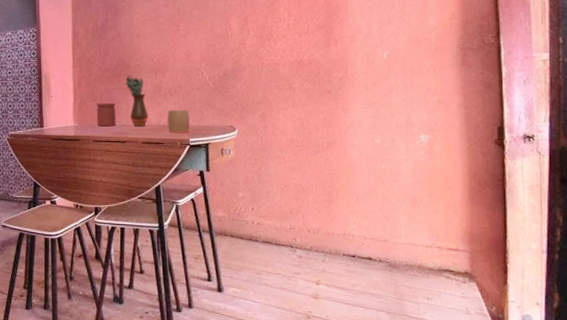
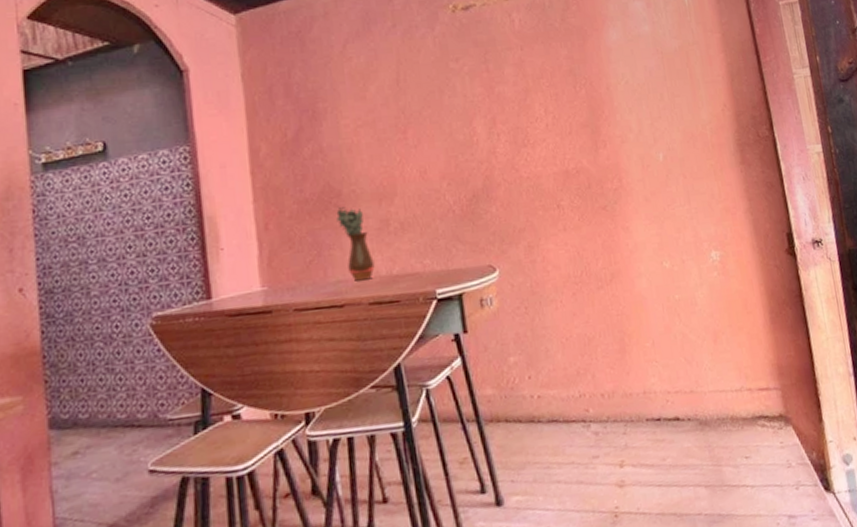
jar: present [96,102,116,127] -> none [294,249,328,288]
mug: present [167,110,191,133] -> none [401,249,435,285]

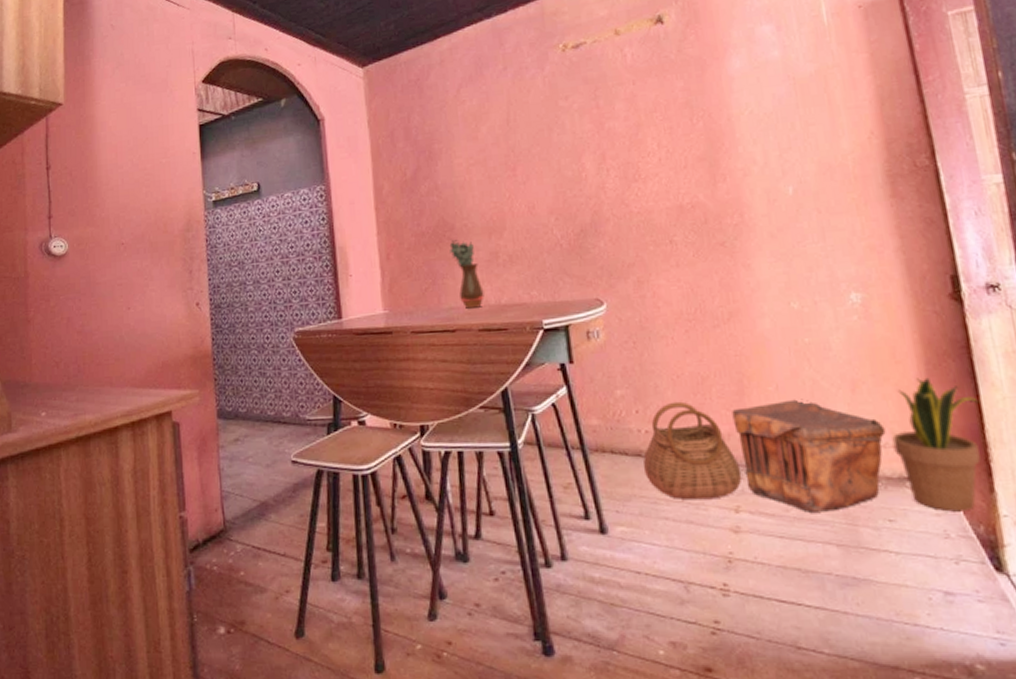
basket: none [536,363,625,461] -> present [643,401,742,500]
pouch: none [615,352,742,459] -> present [732,399,886,513]
potted plant: none [746,324,812,444] -> present [892,377,981,514]

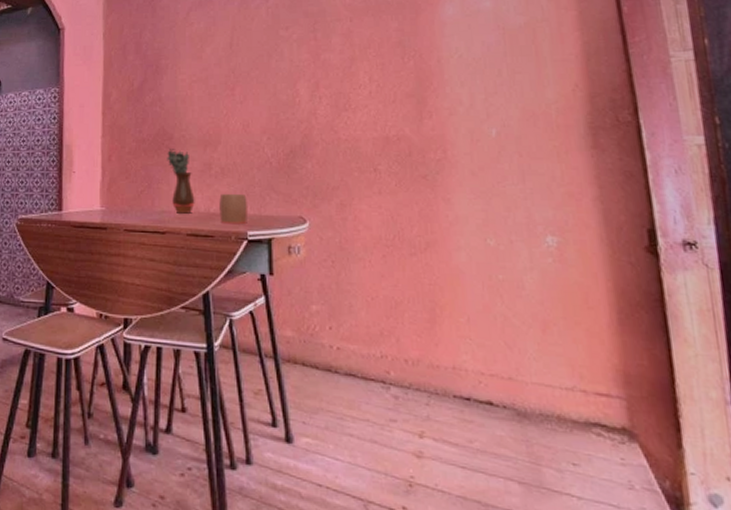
mug: none [509,281,542,314] -> present [219,194,249,224]
basket: present [643,401,742,500] -> none [332,322,428,421]
pouch: present [732,399,886,513] -> none [422,333,575,448]
potted plant: present [892,377,981,514] -> none [580,326,672,466]

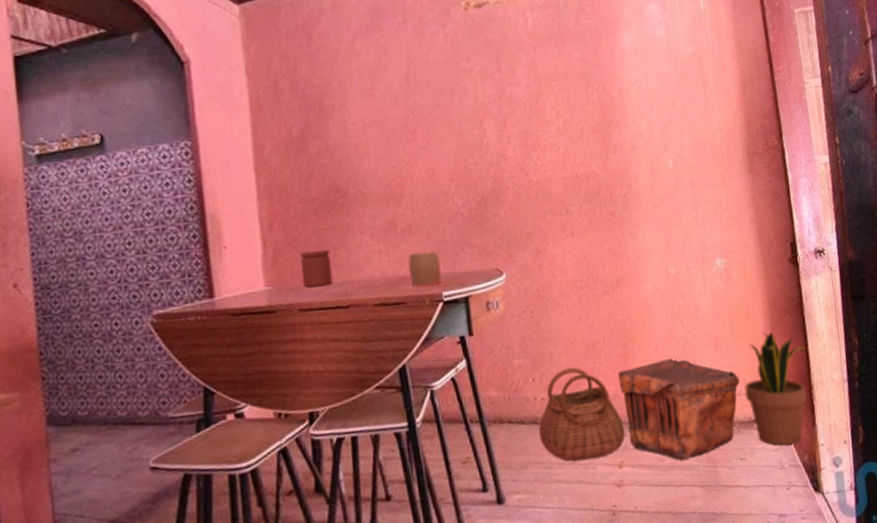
jar: none [129,182,154,213] -> present [299,249,333,288]
vase: present [167,147,195,214] -> none [342,206,381,282]
basket: none [332,322,428,421] -> present [538,367,626,462]
pouch: none [422,333,575,448] -> present [618,357,740,460]
potted plant: none [580,326,672,466] -> present [744,332,808,447]

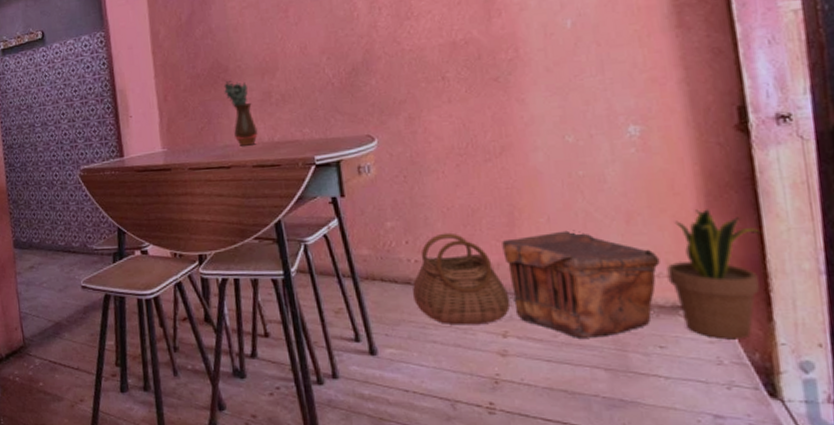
jar: present [299,249,333,288] -> none [189,117,217,150]
vase: none [342,206,381,282] -> present [224,80,258,146]
mug: present [408,252,442,287] -> none [282,119,314,151]

